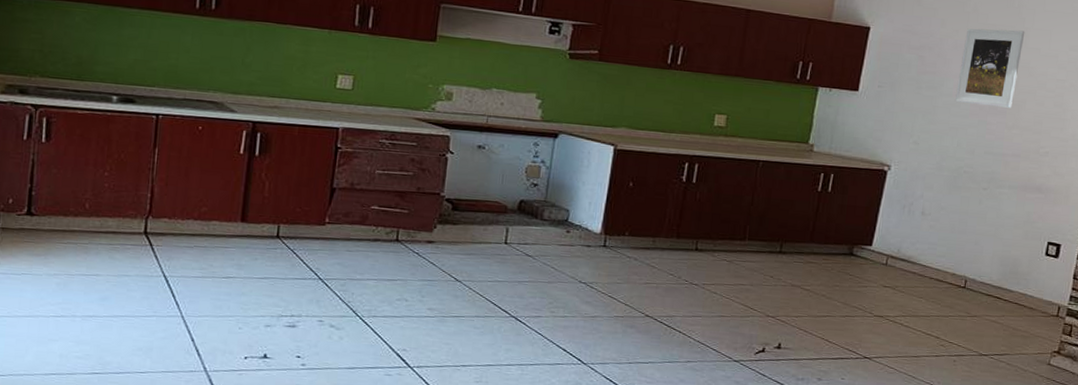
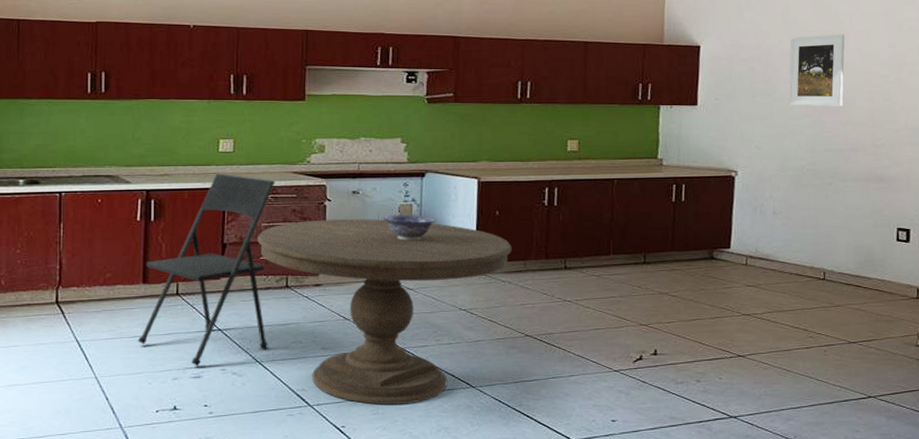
folding chair: none [230,111,395,316] -> present [137,173,275,367]
dining table: none [370,172,643,375] -> present [258,219,512,405]
decorative bowl: none [508,174,565,205] -> present [383,214,436,241]

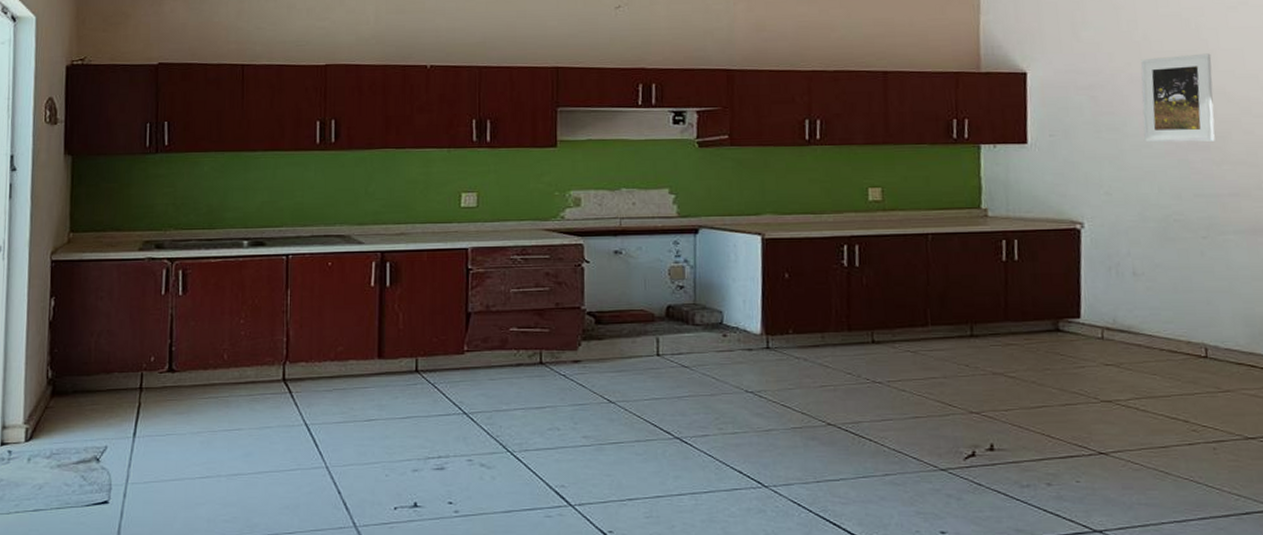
folding chair: present [137,173,275,367] -> none [372,231,525,457]
dining table: present [258,219,512,405] -> none [506,283,807,506]
decorative bowl: present [383,214,436,241] -> none [650,277,713,309]

